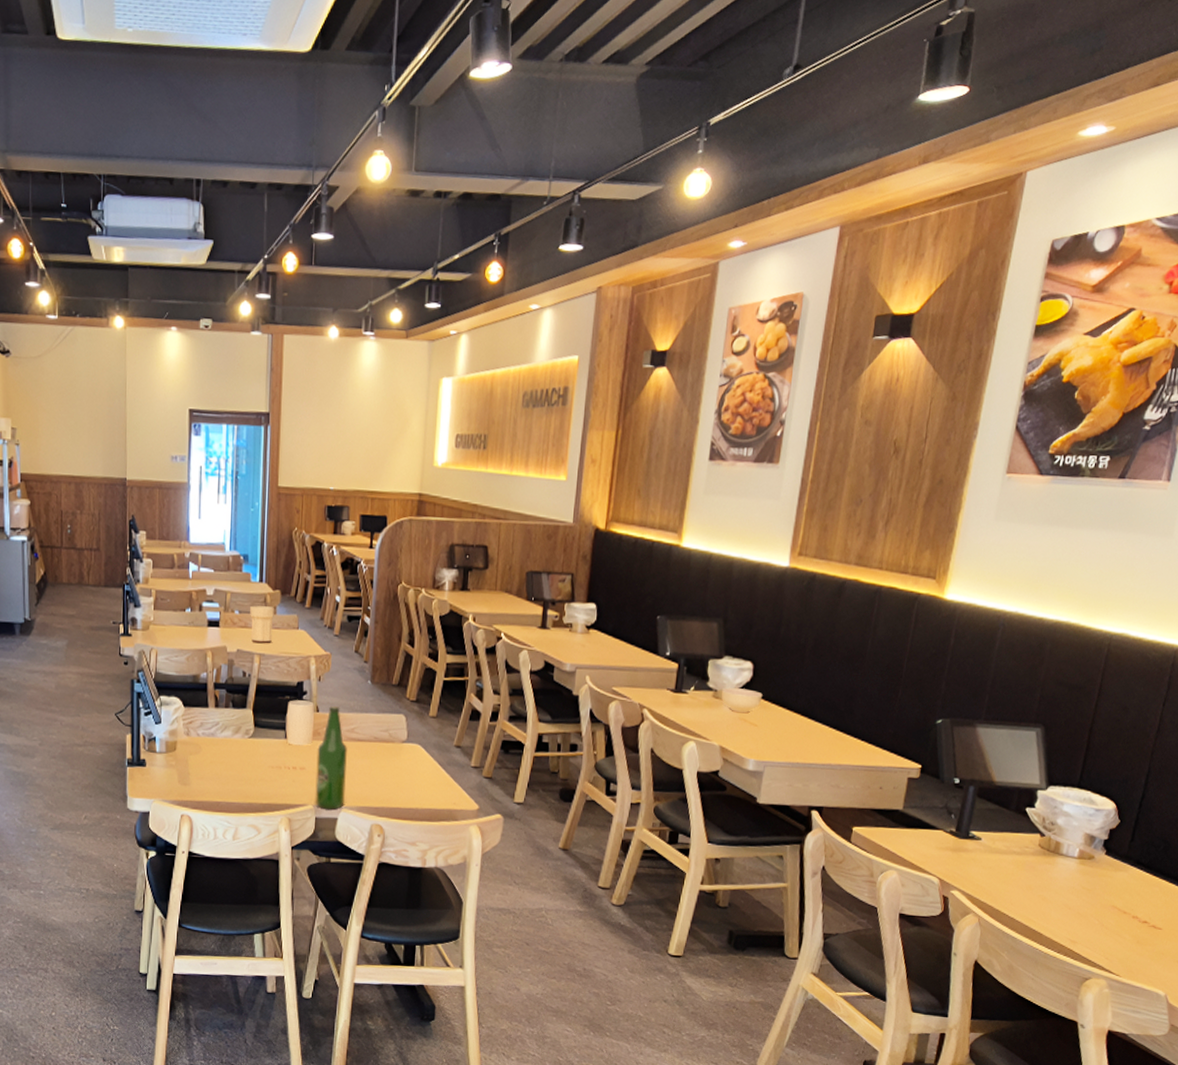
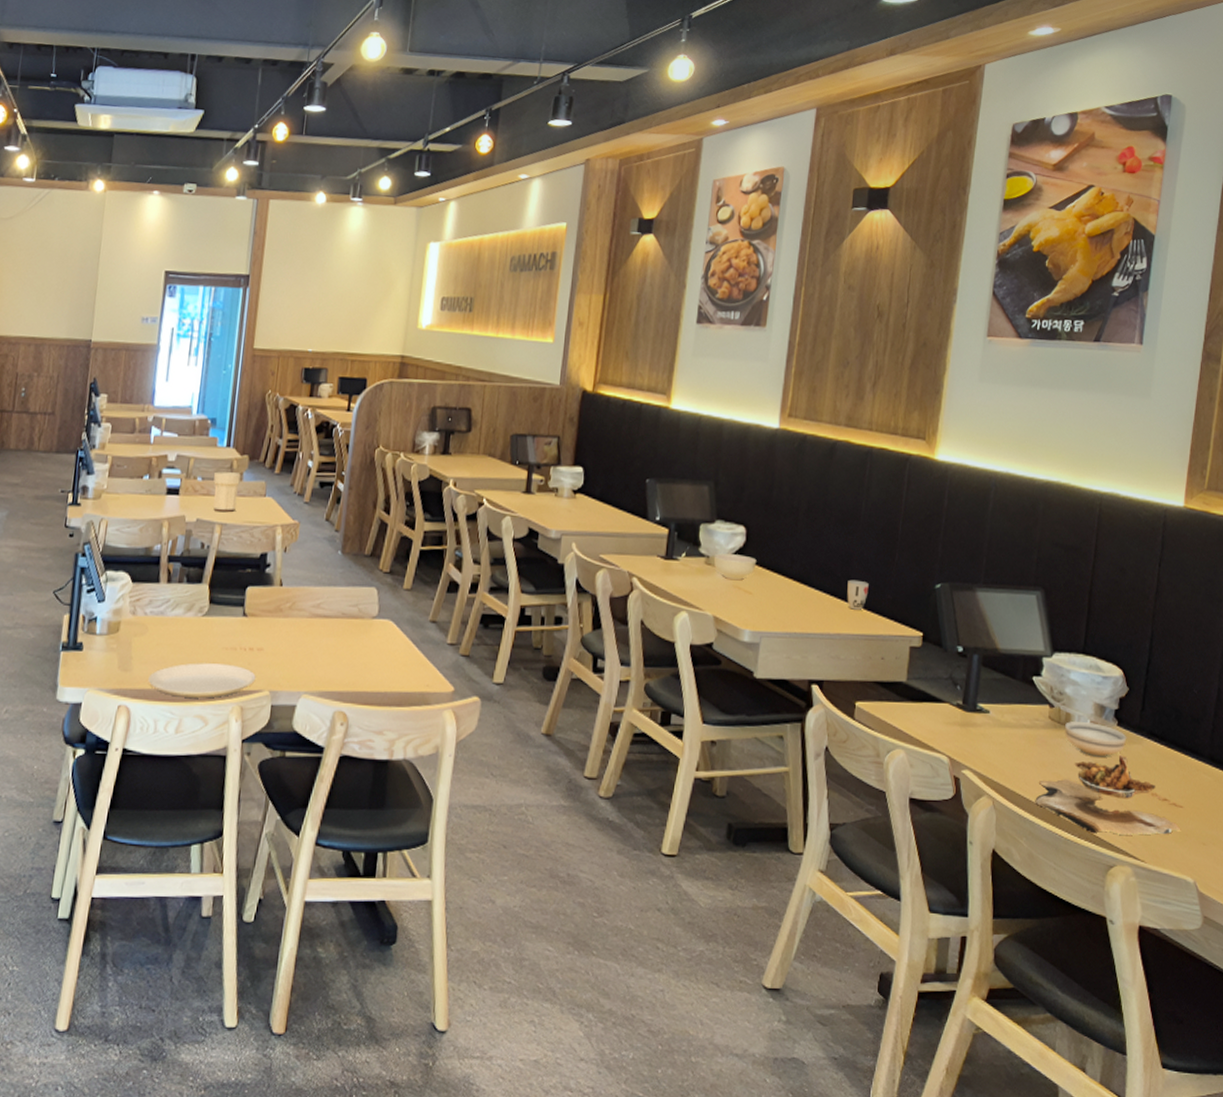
plate: none [205,779,300,810] -> present [148,663,256,698]
cup: present [285,700,315,746] -> none [244,573,278,624]
beer bottle: present [315,706,347,810] -> none [272,579,312,696]
cup: none [849,714,871,743] -> present [847,579,869,610]
food platter: none [1019,880,1158,953] -> present [1035,754,1181,836]
bowl: none [1053,849,1114,883] -> present [1065,721,1127,757]

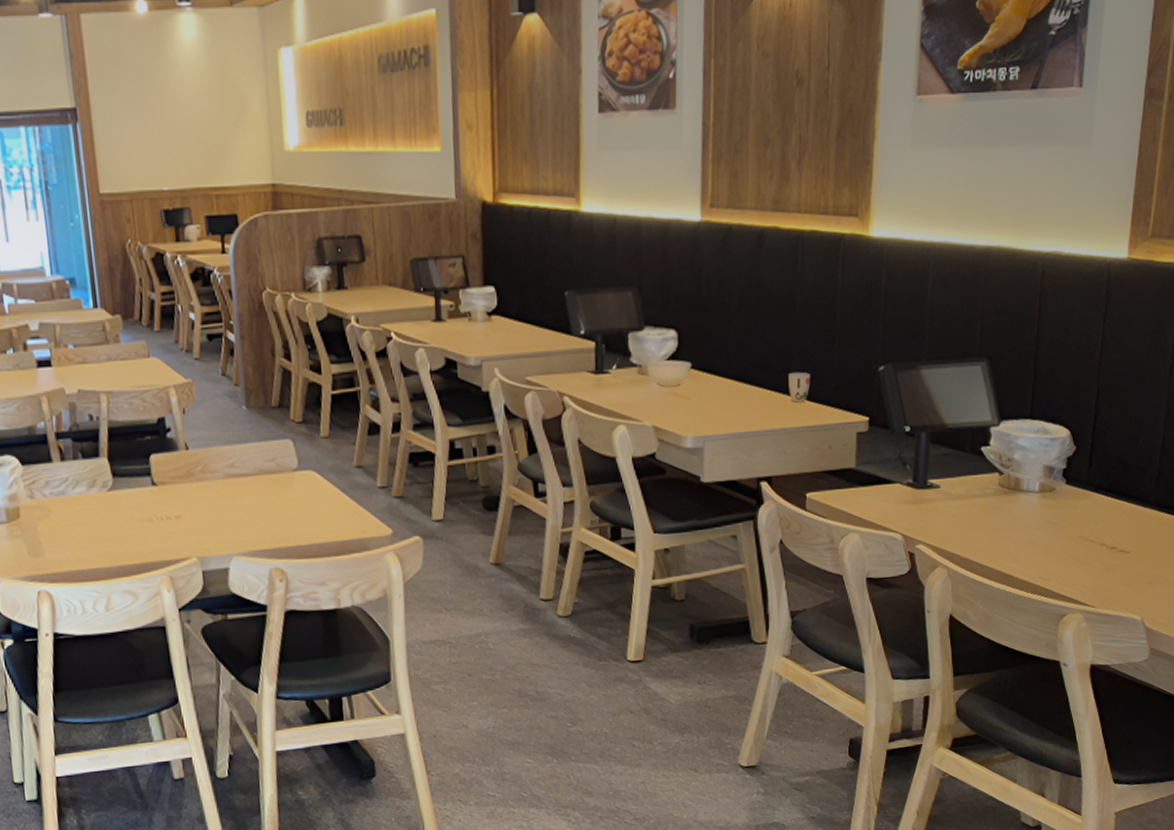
plate: present [148,663,256,698] -> none [63,536,180,576]
cup: present [213,471,241,513] -> none [87,335,119,380]
food platter: present [1035,754,1181,836] -> none [988,511,1129,587]
bowl: present [1065,721,1127,757] -> none [1015,484,1075,516]

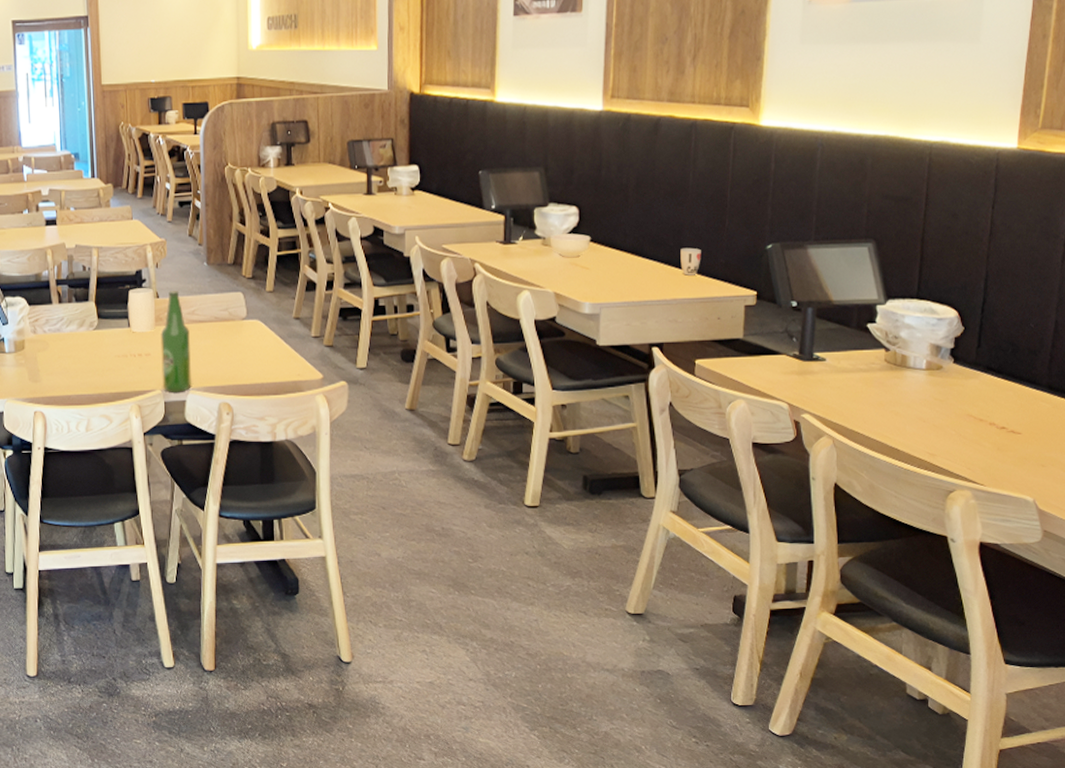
cup: none [149,438,186,492] -> present [127,288,156,333]
beer bottle: none [193,440,235,561] -> present [160,291,191,393]

